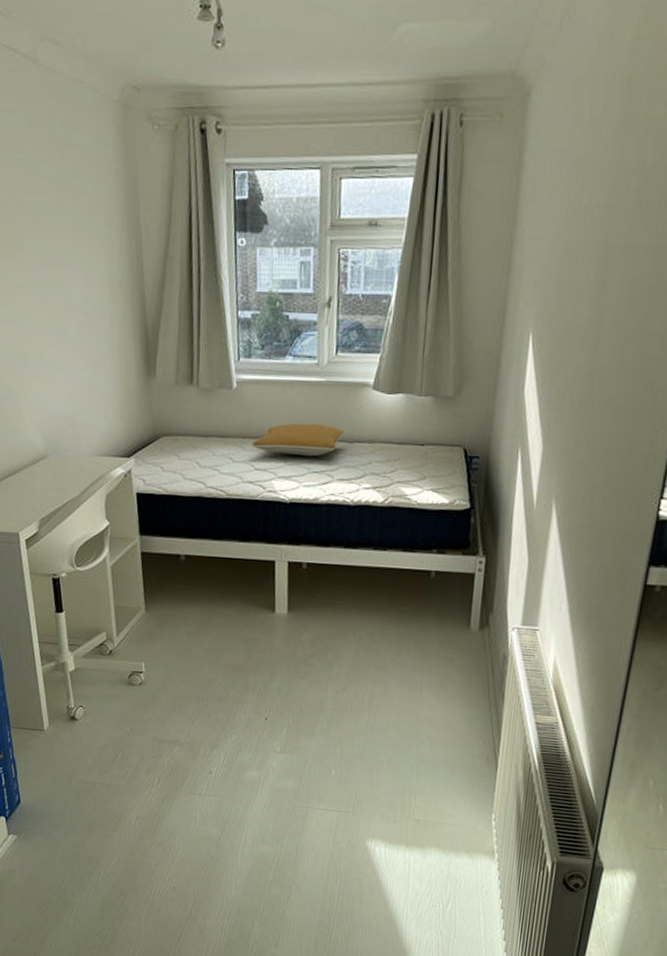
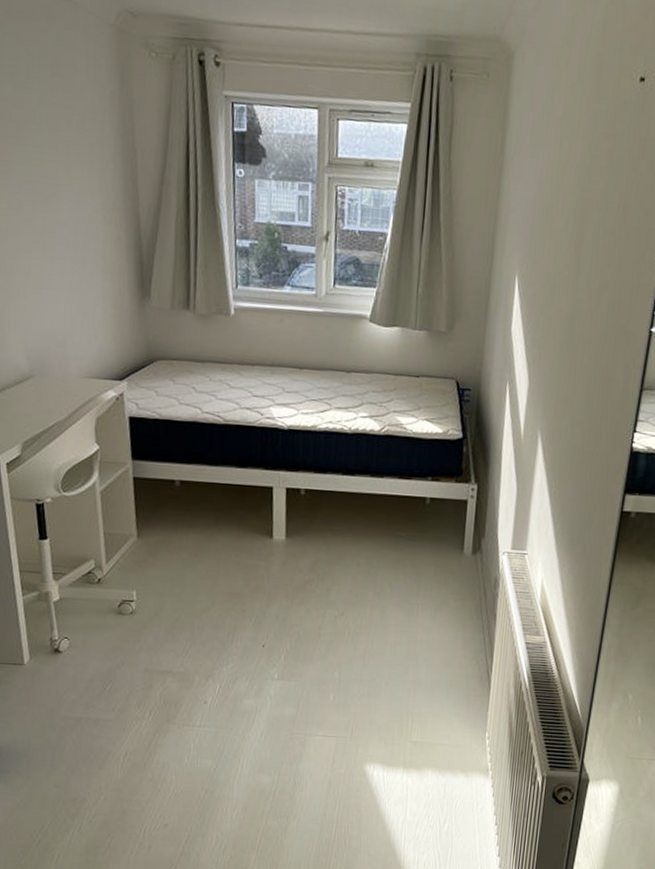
pillow: present [252,423,344,457] -> none [250,351,341,385]

